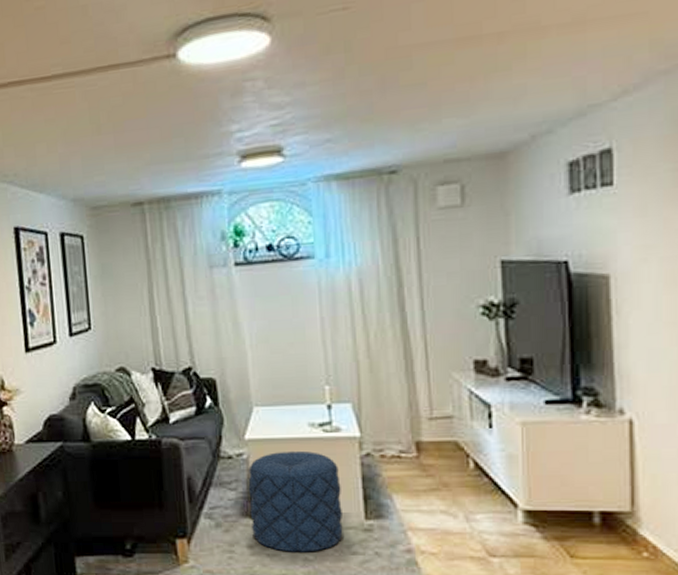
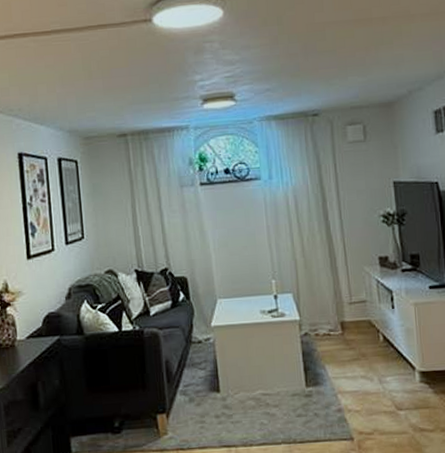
pouf: present [248,450,343,552] -> none [215,334,290,419]

